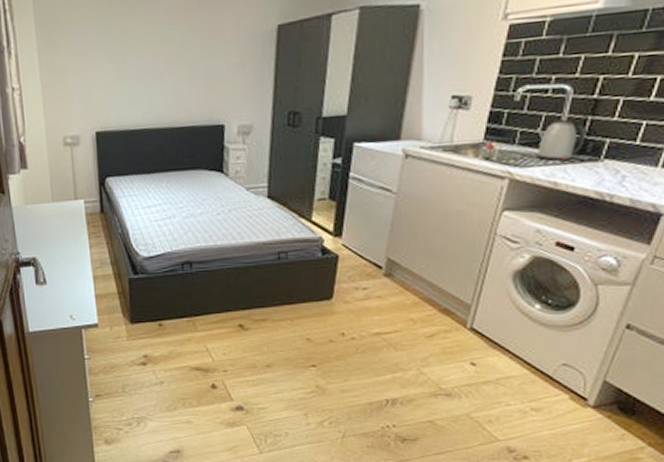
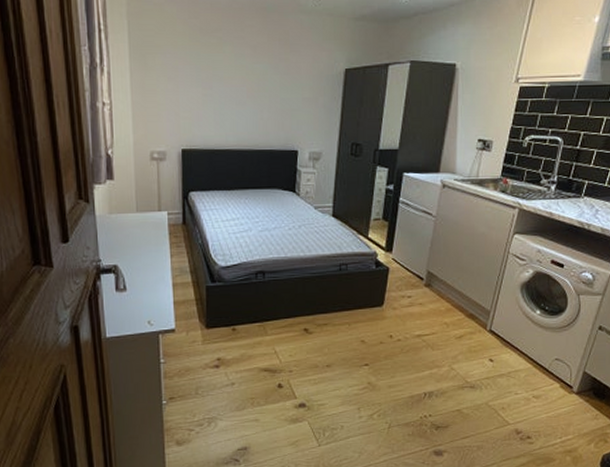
kettle: present [536,120,586,162] -> none [538,165,572,197]

